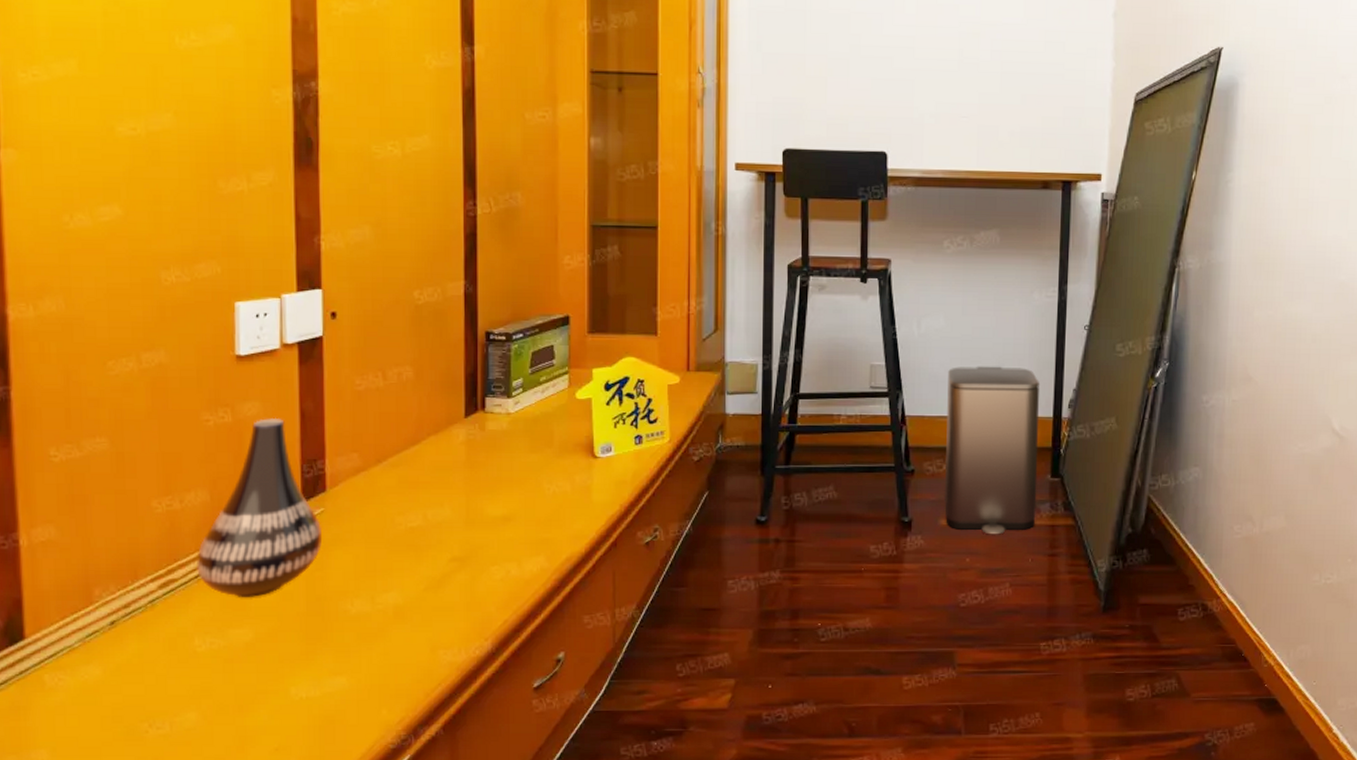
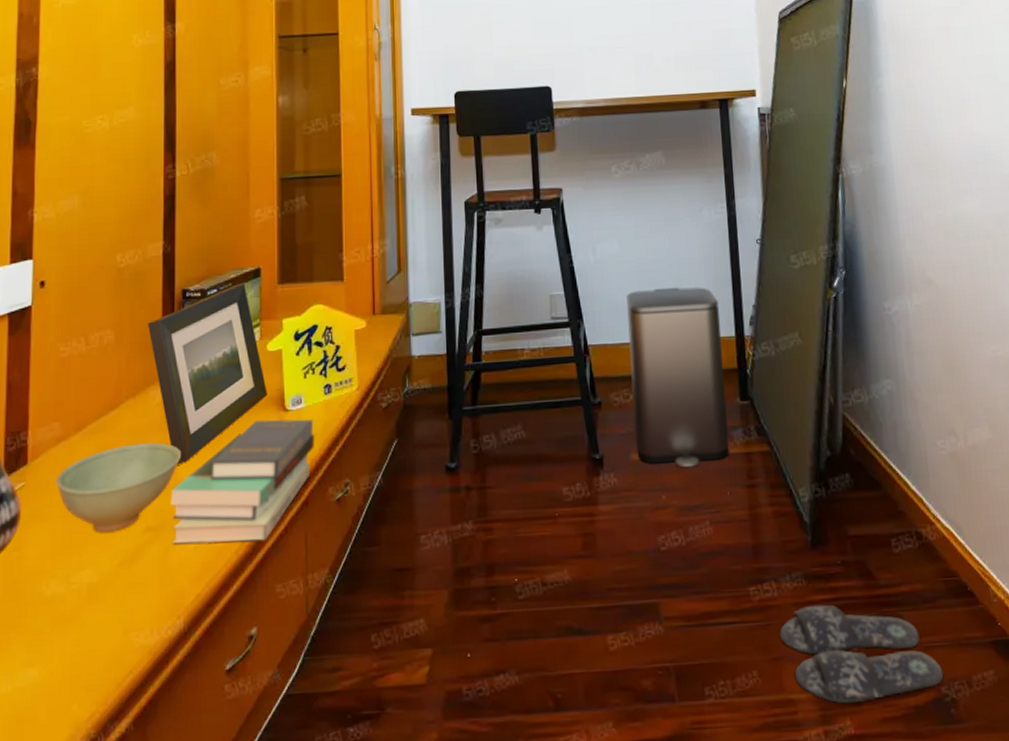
bowl: none [357,478,487,560] -> present [56,441,182,533]
picture frame: none [450,329,576,502] -> present [148,282,267,465]
books: none [476,464,625,576] -> present [171,419,315,544]
slippers: none [1064,661,1209,744] -> present [780,604,944,704]

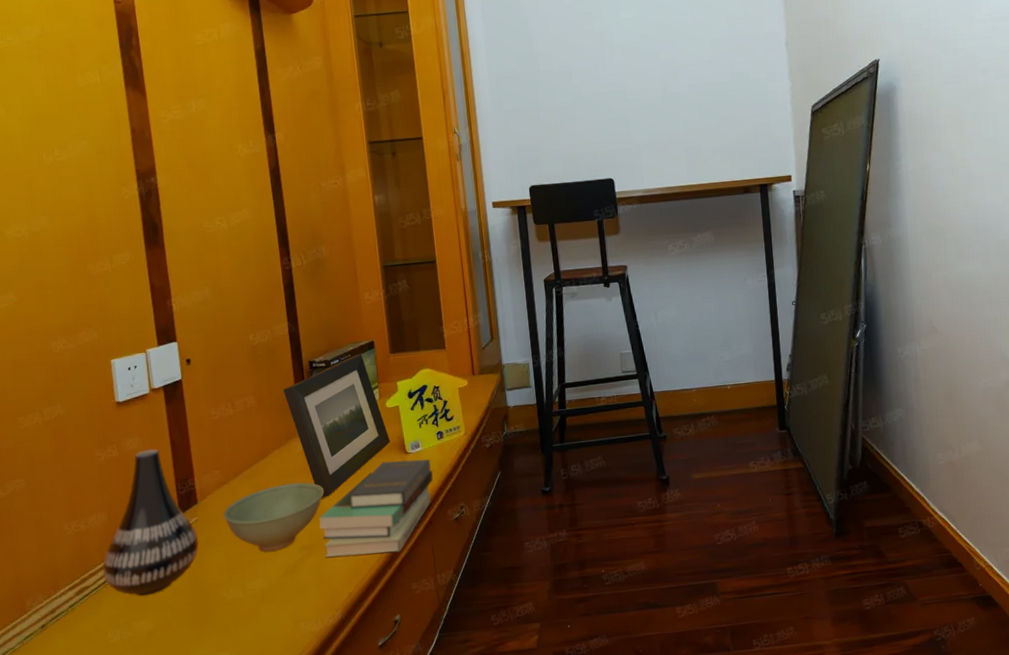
pedal bin: present [627,287,730,468] -> none [684,342,771,483]
slippers: present [780,604,944,704] -> none [811,577,936,646]

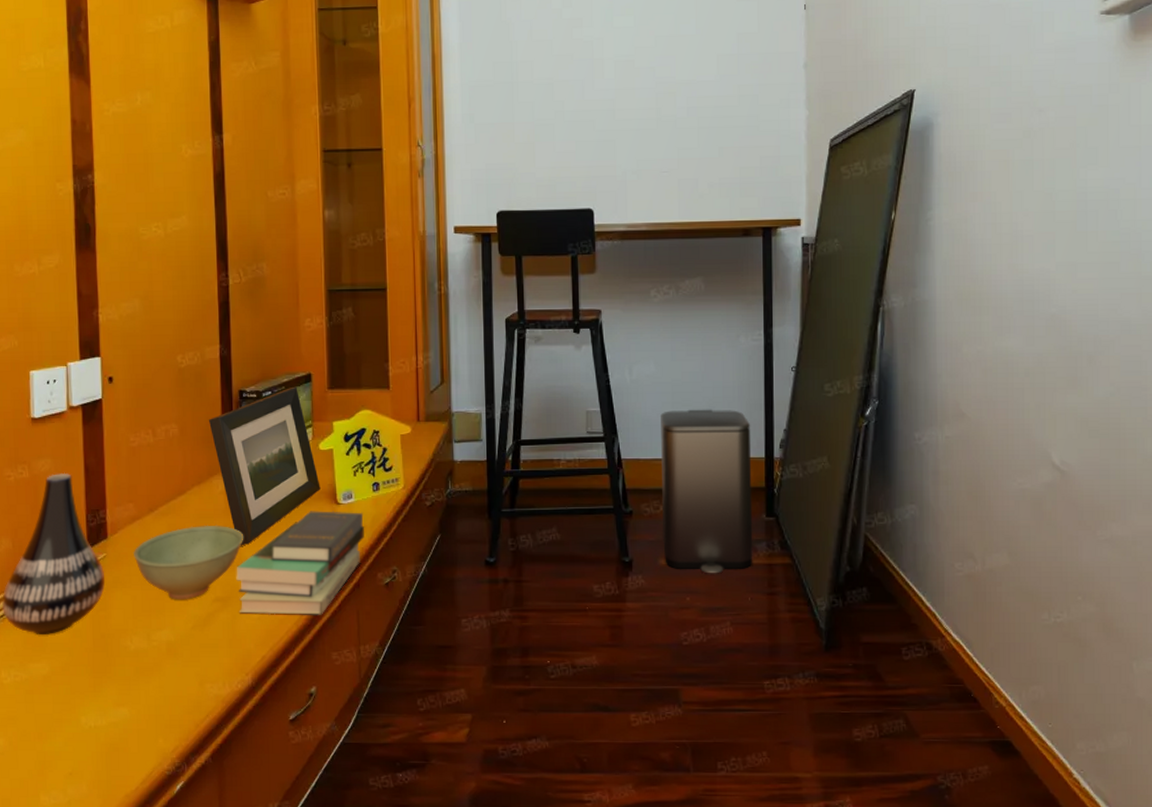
pedal bin: none [684,342,771,483] -> present [661,409,753,574]

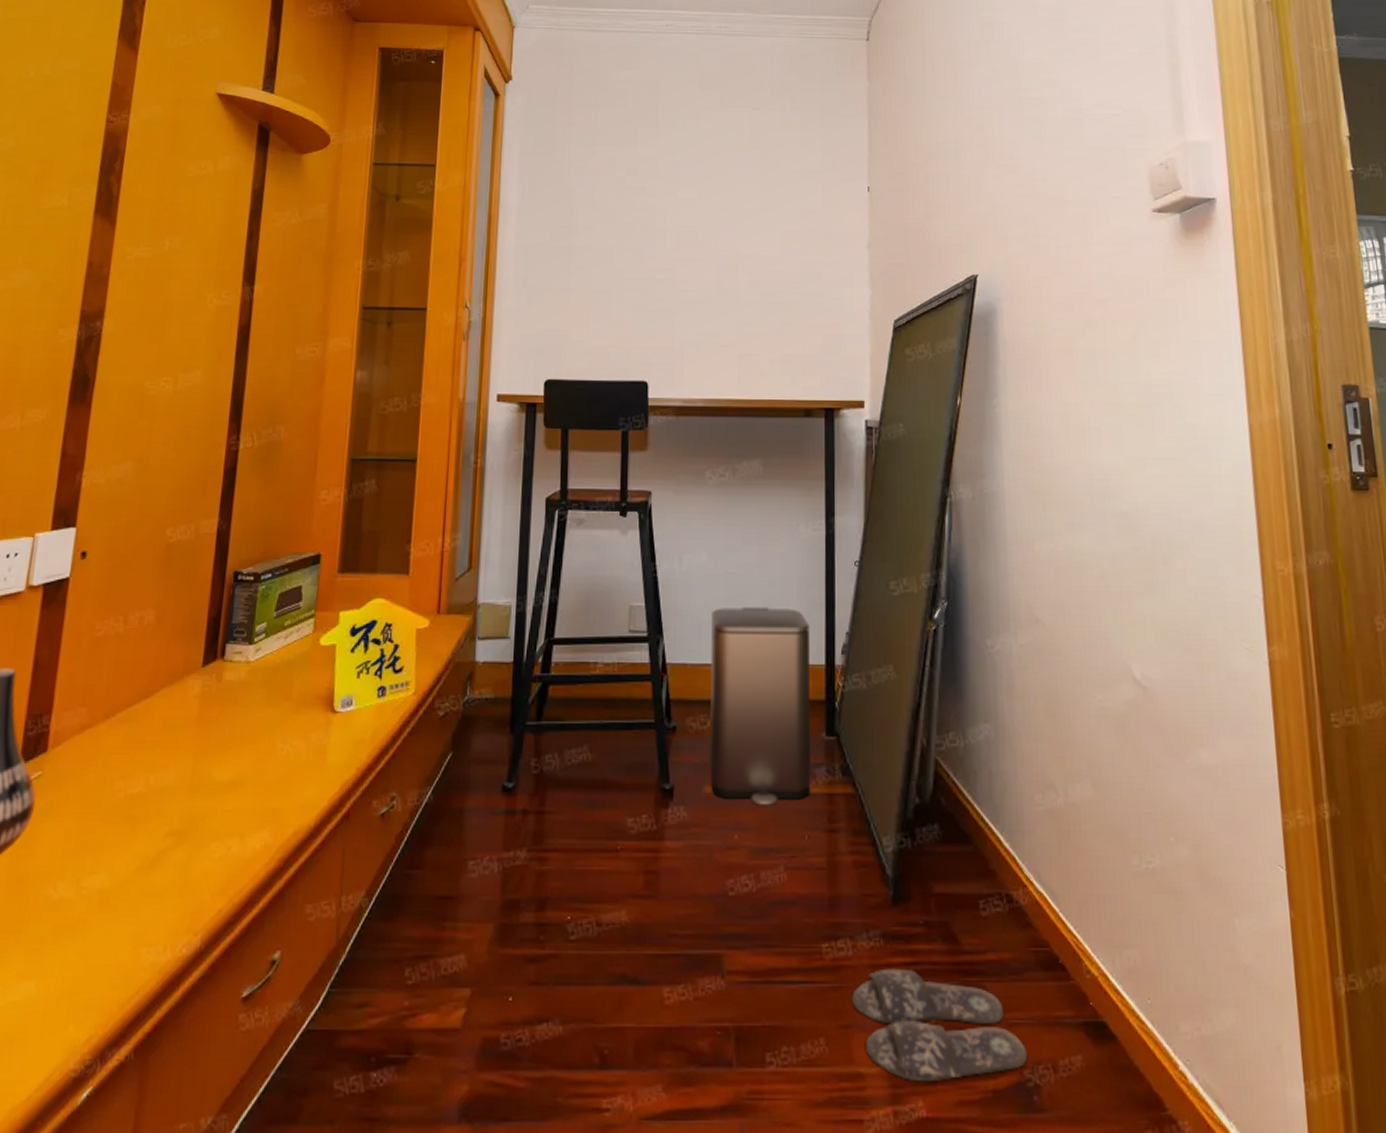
bowl: present [134,524,244,600] -> none [76,736,217,834]
picture frame: present [209,386,320,546] -> none [193,568,316,764]
books: present [236,511,365,615] -> none [198,720,364,855]
slippers: none [790,700,941,785] -> present [852,968,1028,1082]

